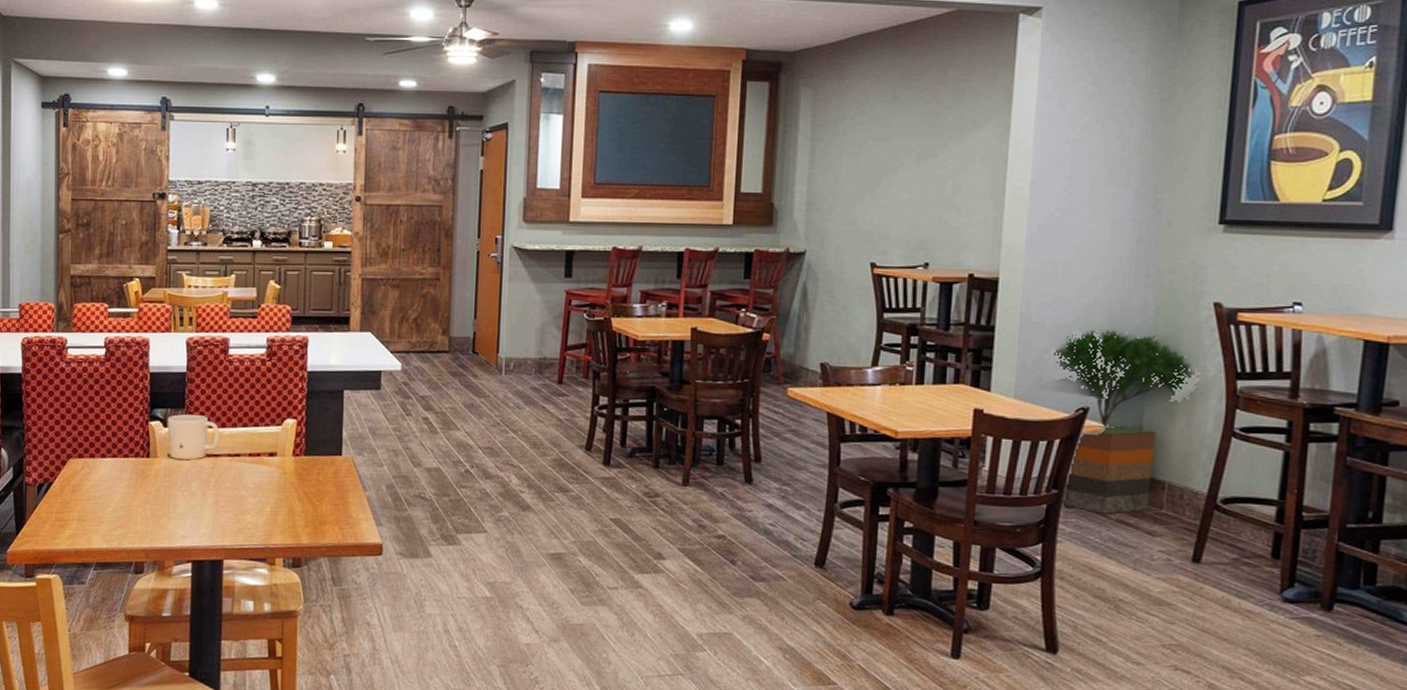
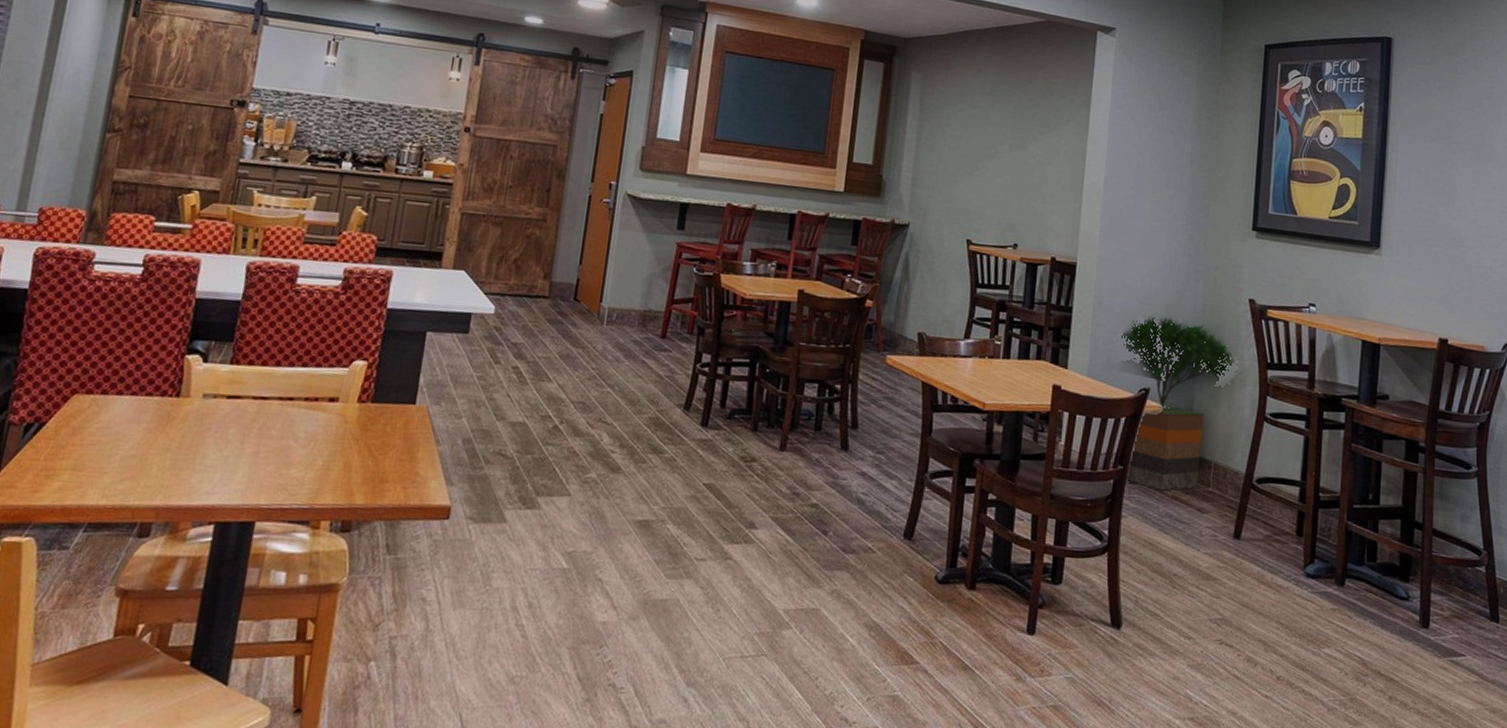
mug: present [167,414,220,460] -> none [205,348,273,402]

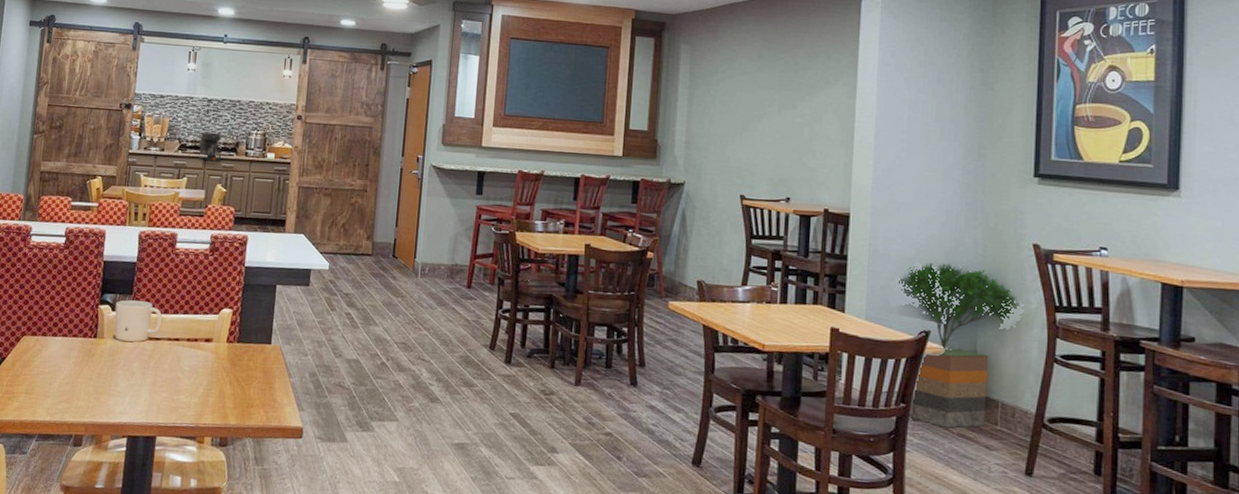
mug: none [205,348,273,402] -> present [114,300,163,342]
coffee maker: none [332,140,366,179] -> present [198,132,222,162]

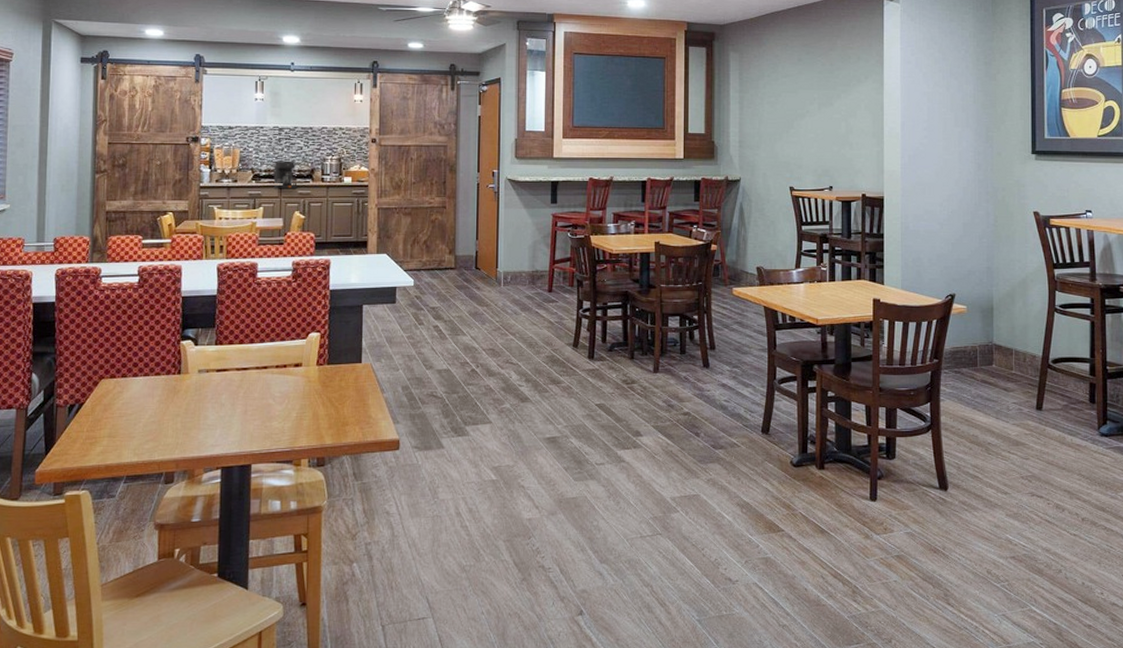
mug: present [114,300,163,342] -> none [198,332,249,375]
potted tree: present [899,263,1020,428] -> none [927,234,1026,376]

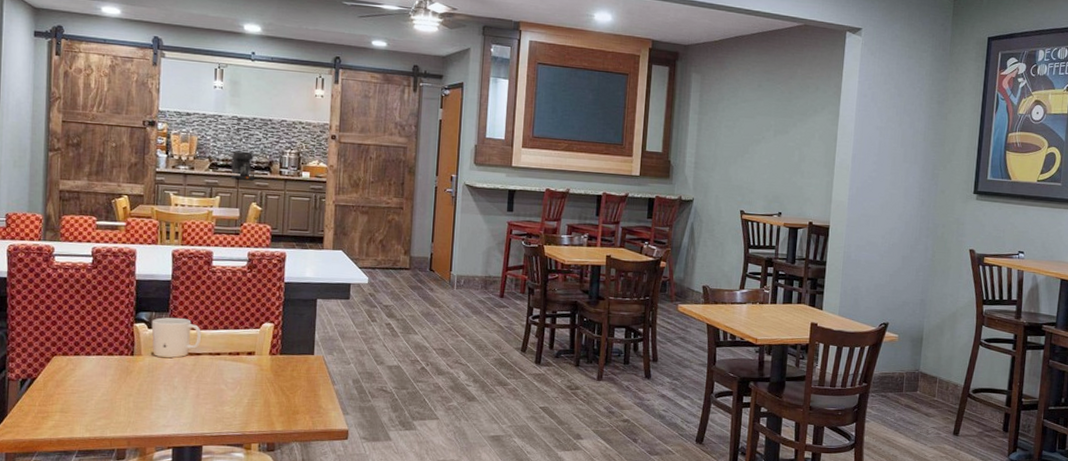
mug: none [198,332,249,375] -> present [151,317,202,358]

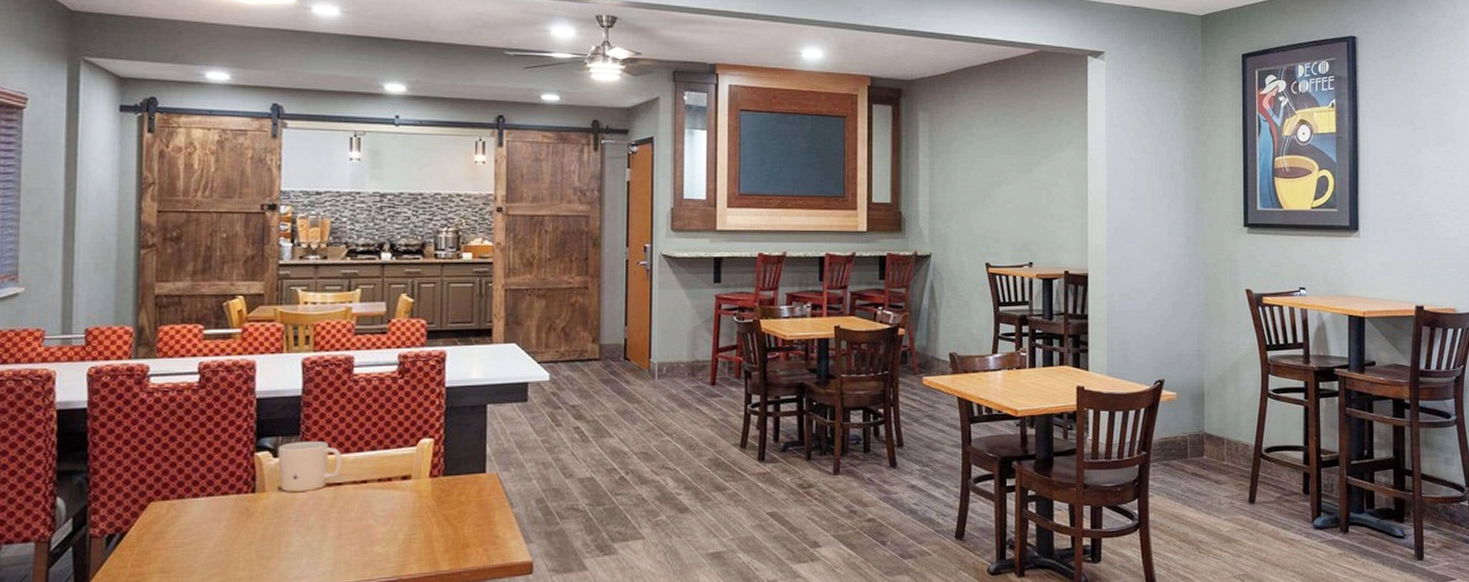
coffee maker: present [230,150,255,181] -> none [373,233,404,268]

